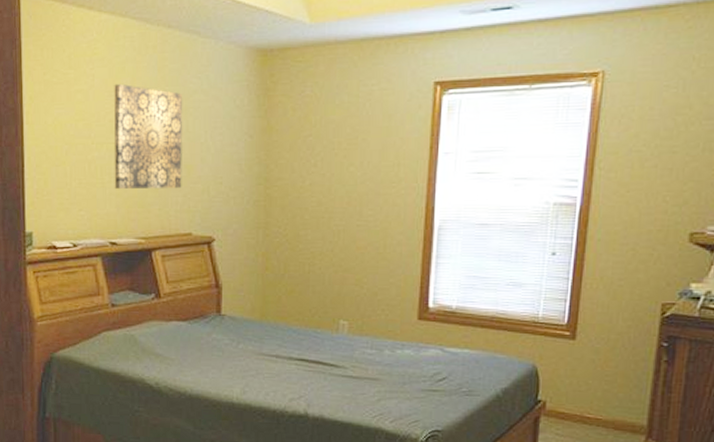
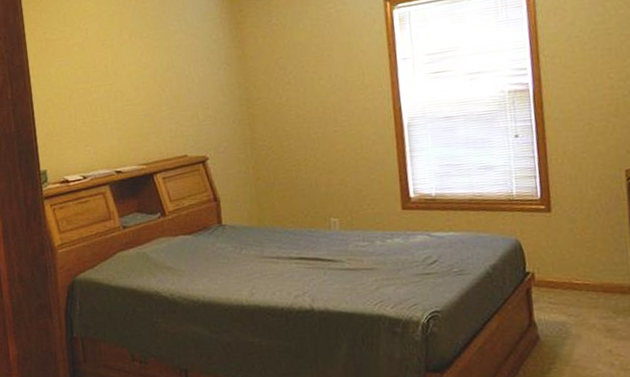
wall art: present [113,83,183,189] -> none [105,33,174,124]

